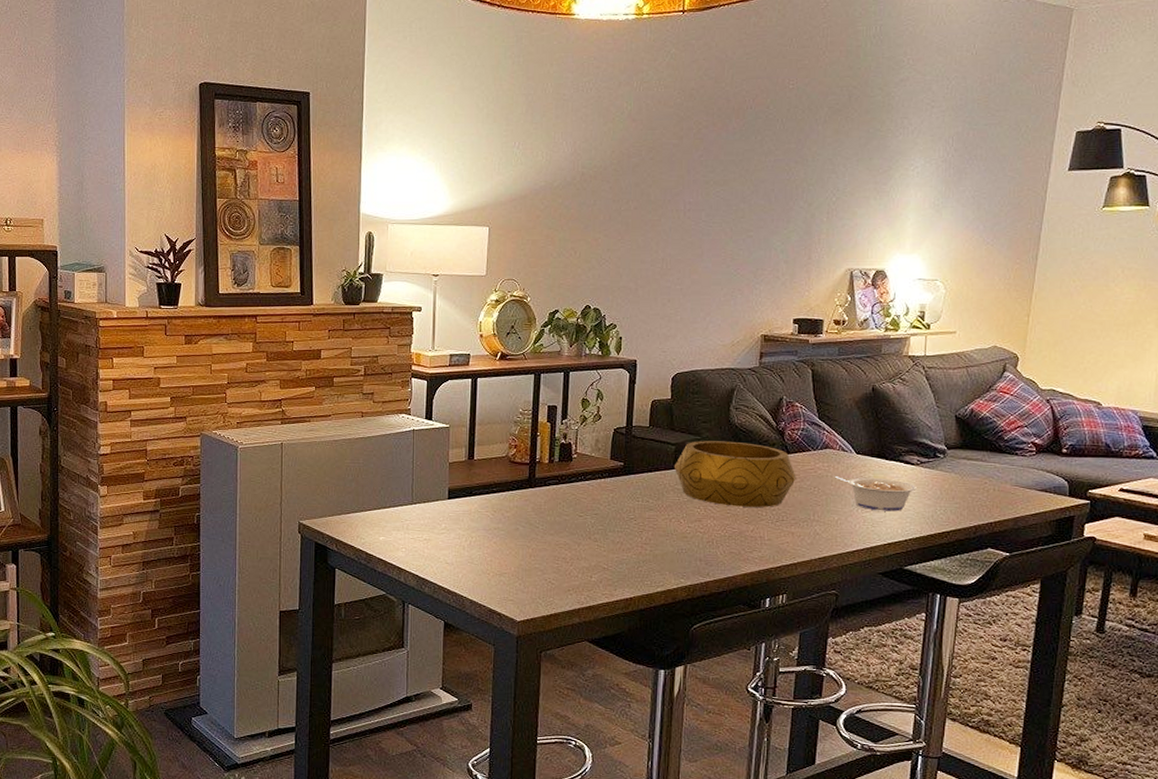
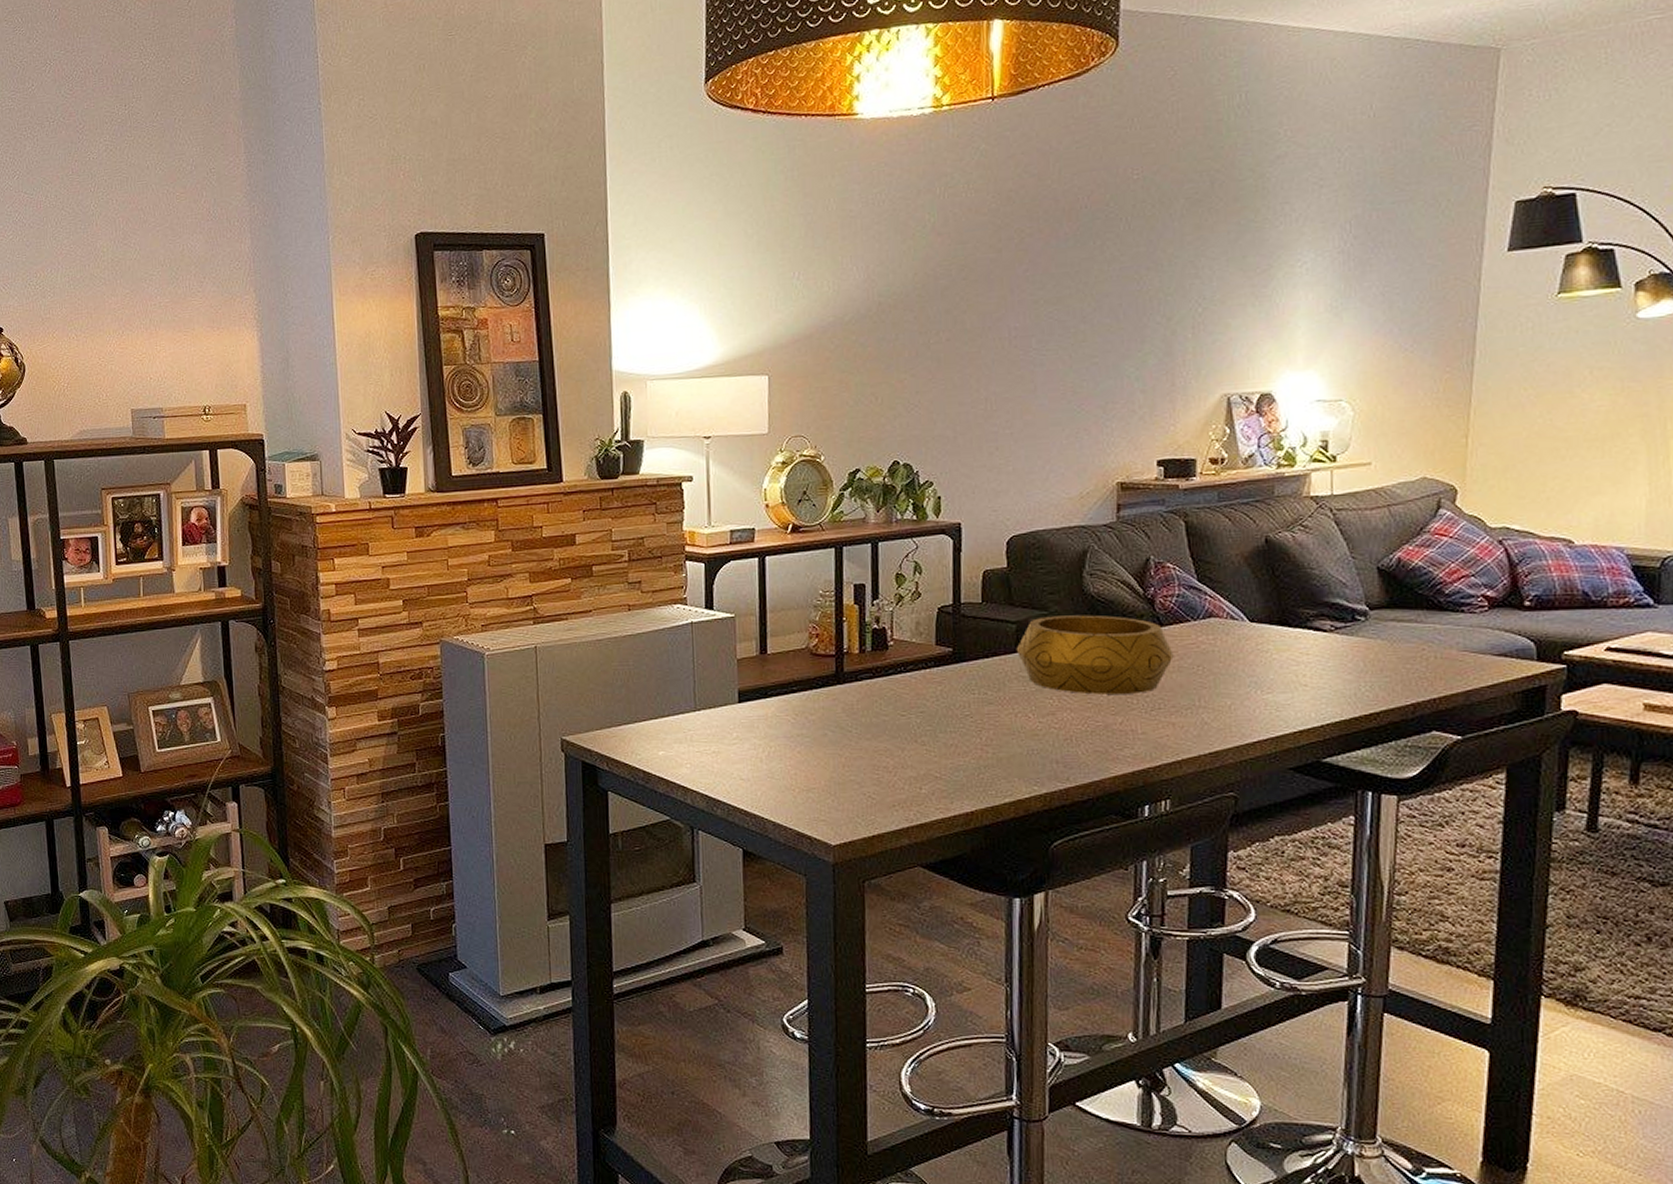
legume: present [834,475,917,512] -> none [1222,650,1332,692]

